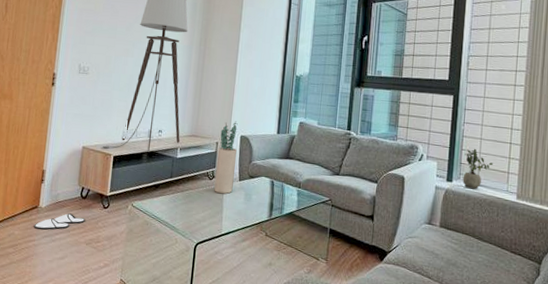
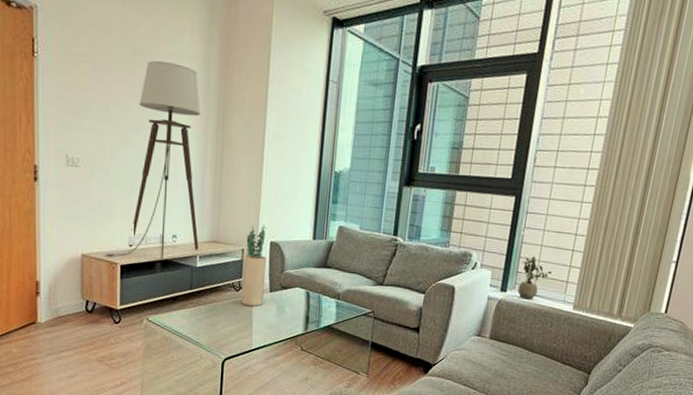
slippers: present [34,213,85,230] -> none [34,329,94,347]

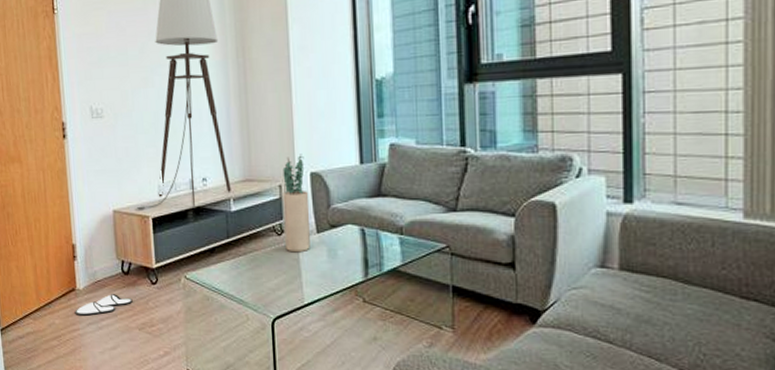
slippers: none [34,329,94,347] -> present [75,294,133,316]
potted plant: present [517,256,552,300] -> none [649,149,698,211]

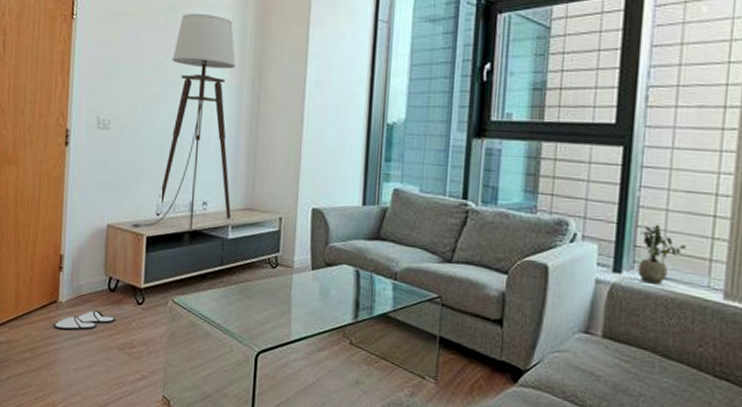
vase: present [282,153,310,253] -> none [278,188,308,288]
potted plant: none [649,149,698,211] -> present [638,224,686,285]

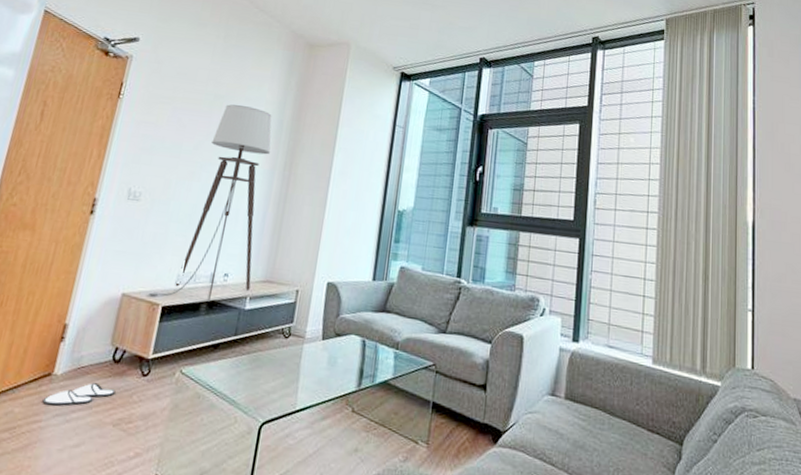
potted plant: present [638,224,686,285] -> none [591,302,625,352]

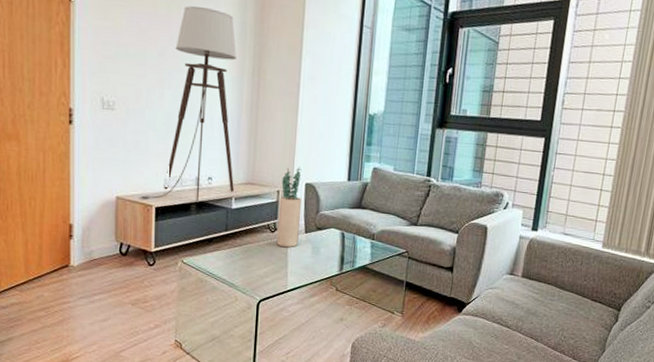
slippers: present [42,383,116,406] -> none [66,272,128,291]
vase: none [289,264,325,358] -> present [277,166,302,248]

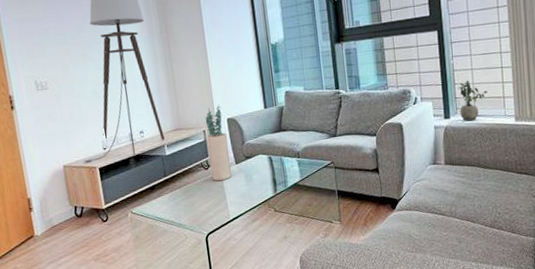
potted plant: none [548,195,581,239] -> present [458,80,487,122]

